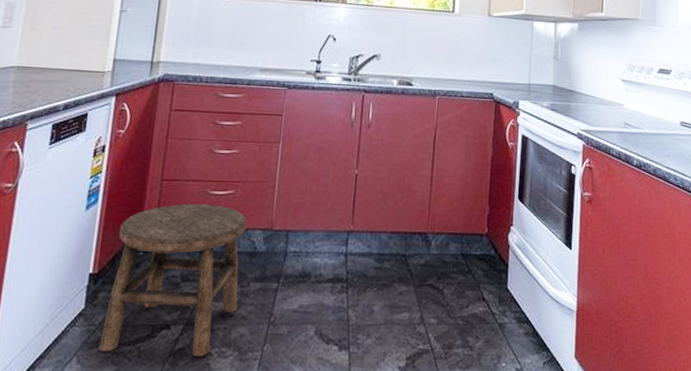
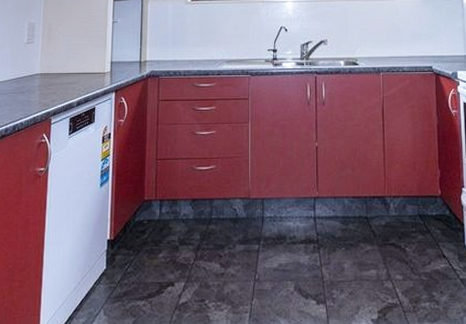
stool: present [99,203,247,357] -> none [120,178,228,310]

